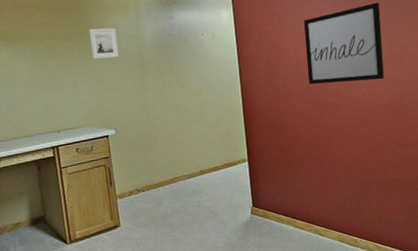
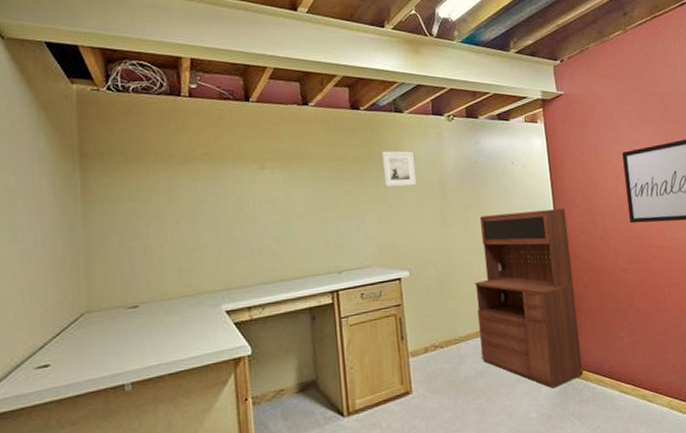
shelving unit: none [170,73,264,224] -> present [474,208,583,389]

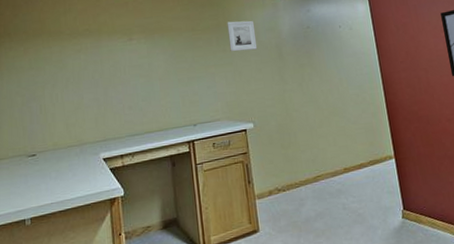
shelving unit: present [474,208,583,389] -> none [310,65,416,230]

